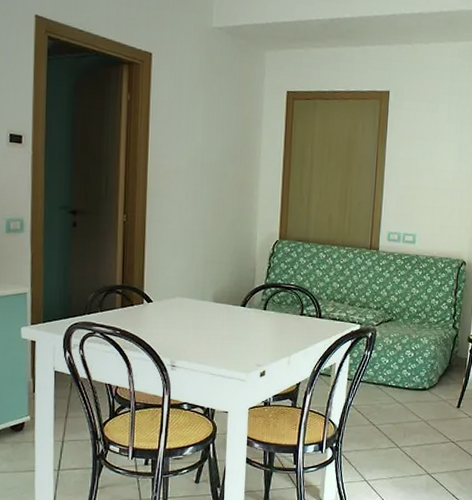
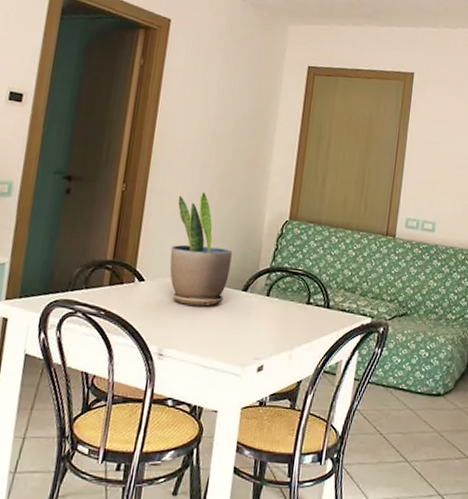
potted plant: none [173,218,229,322] -> present [169,191,232,306]

